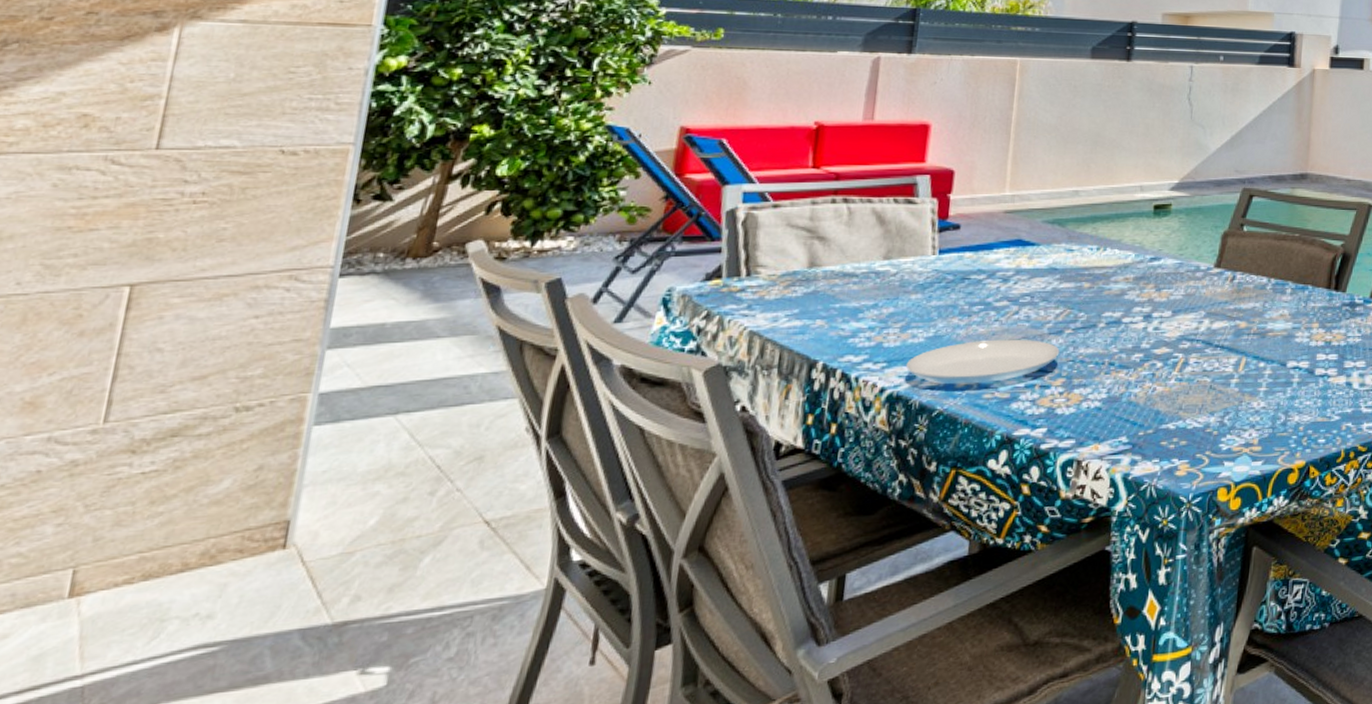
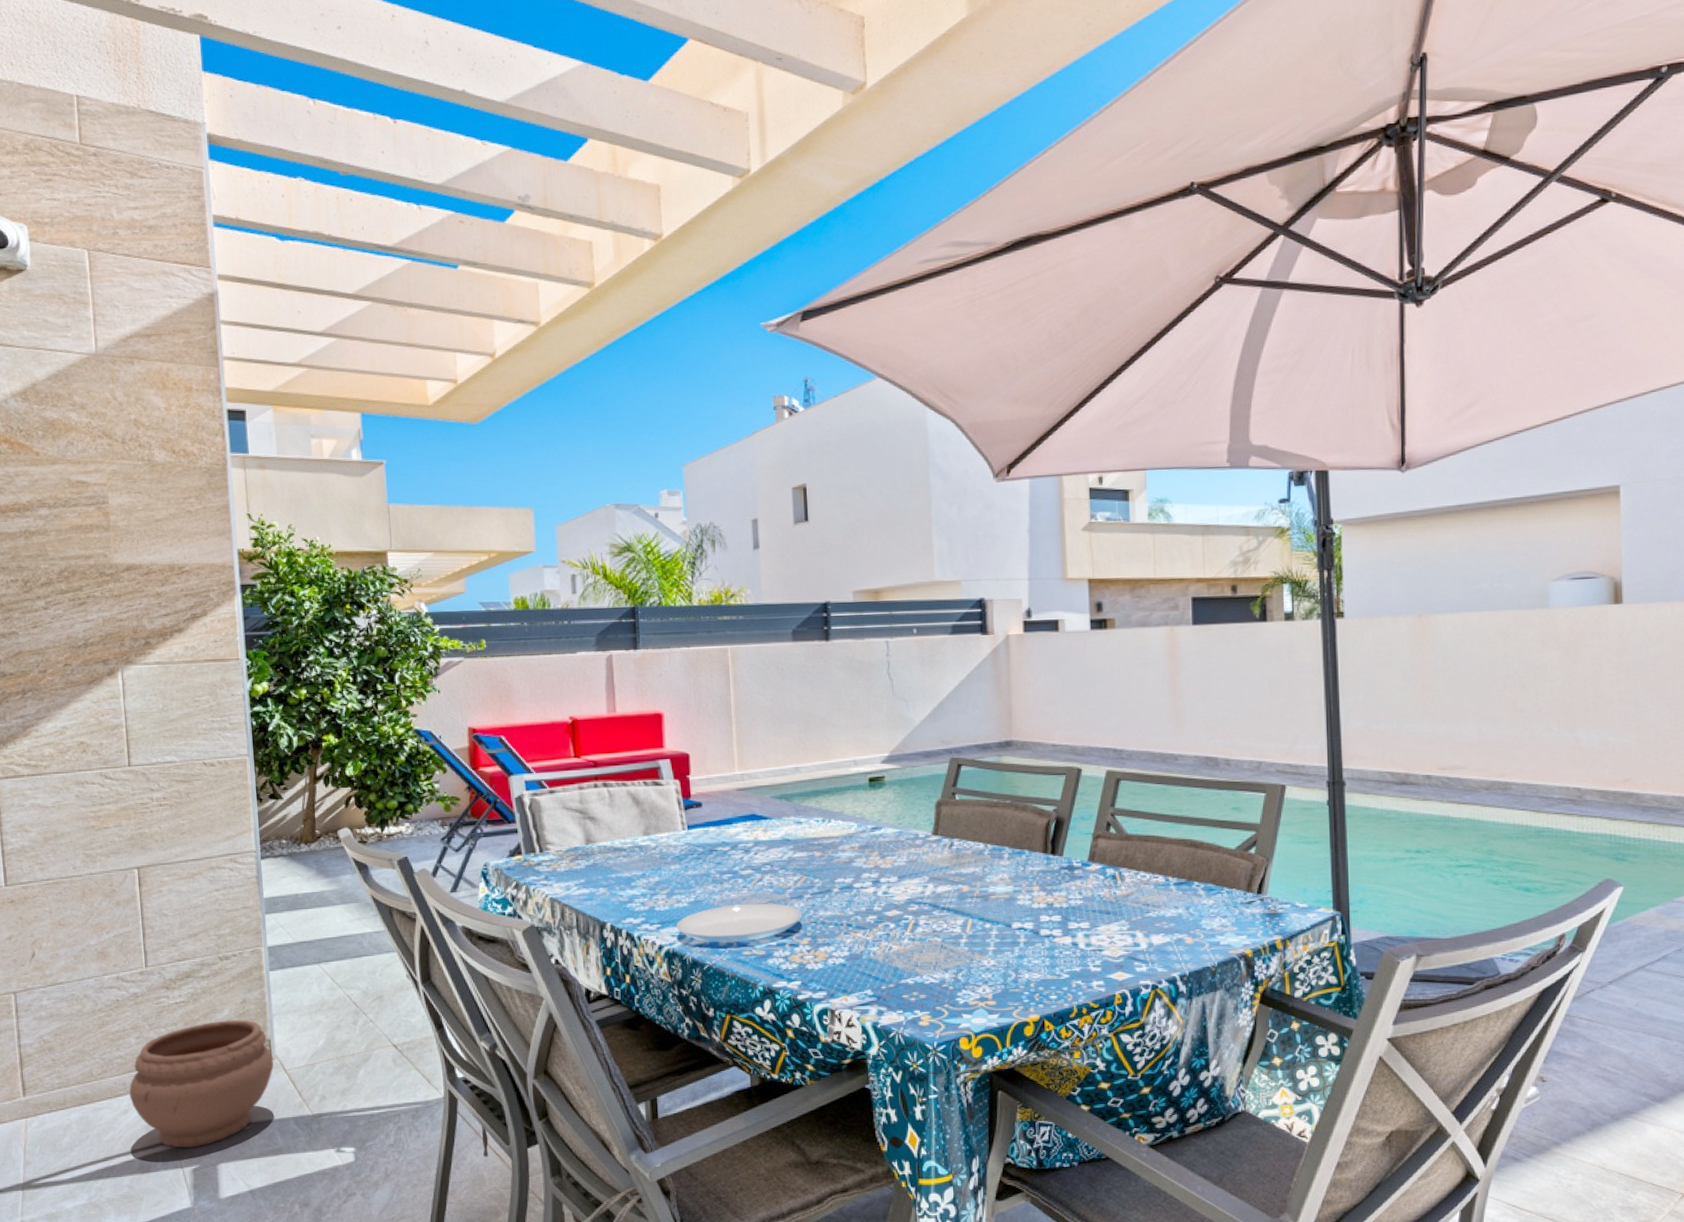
planter pot: none [17,493,289,686] -> present [129,1020,274,1148]

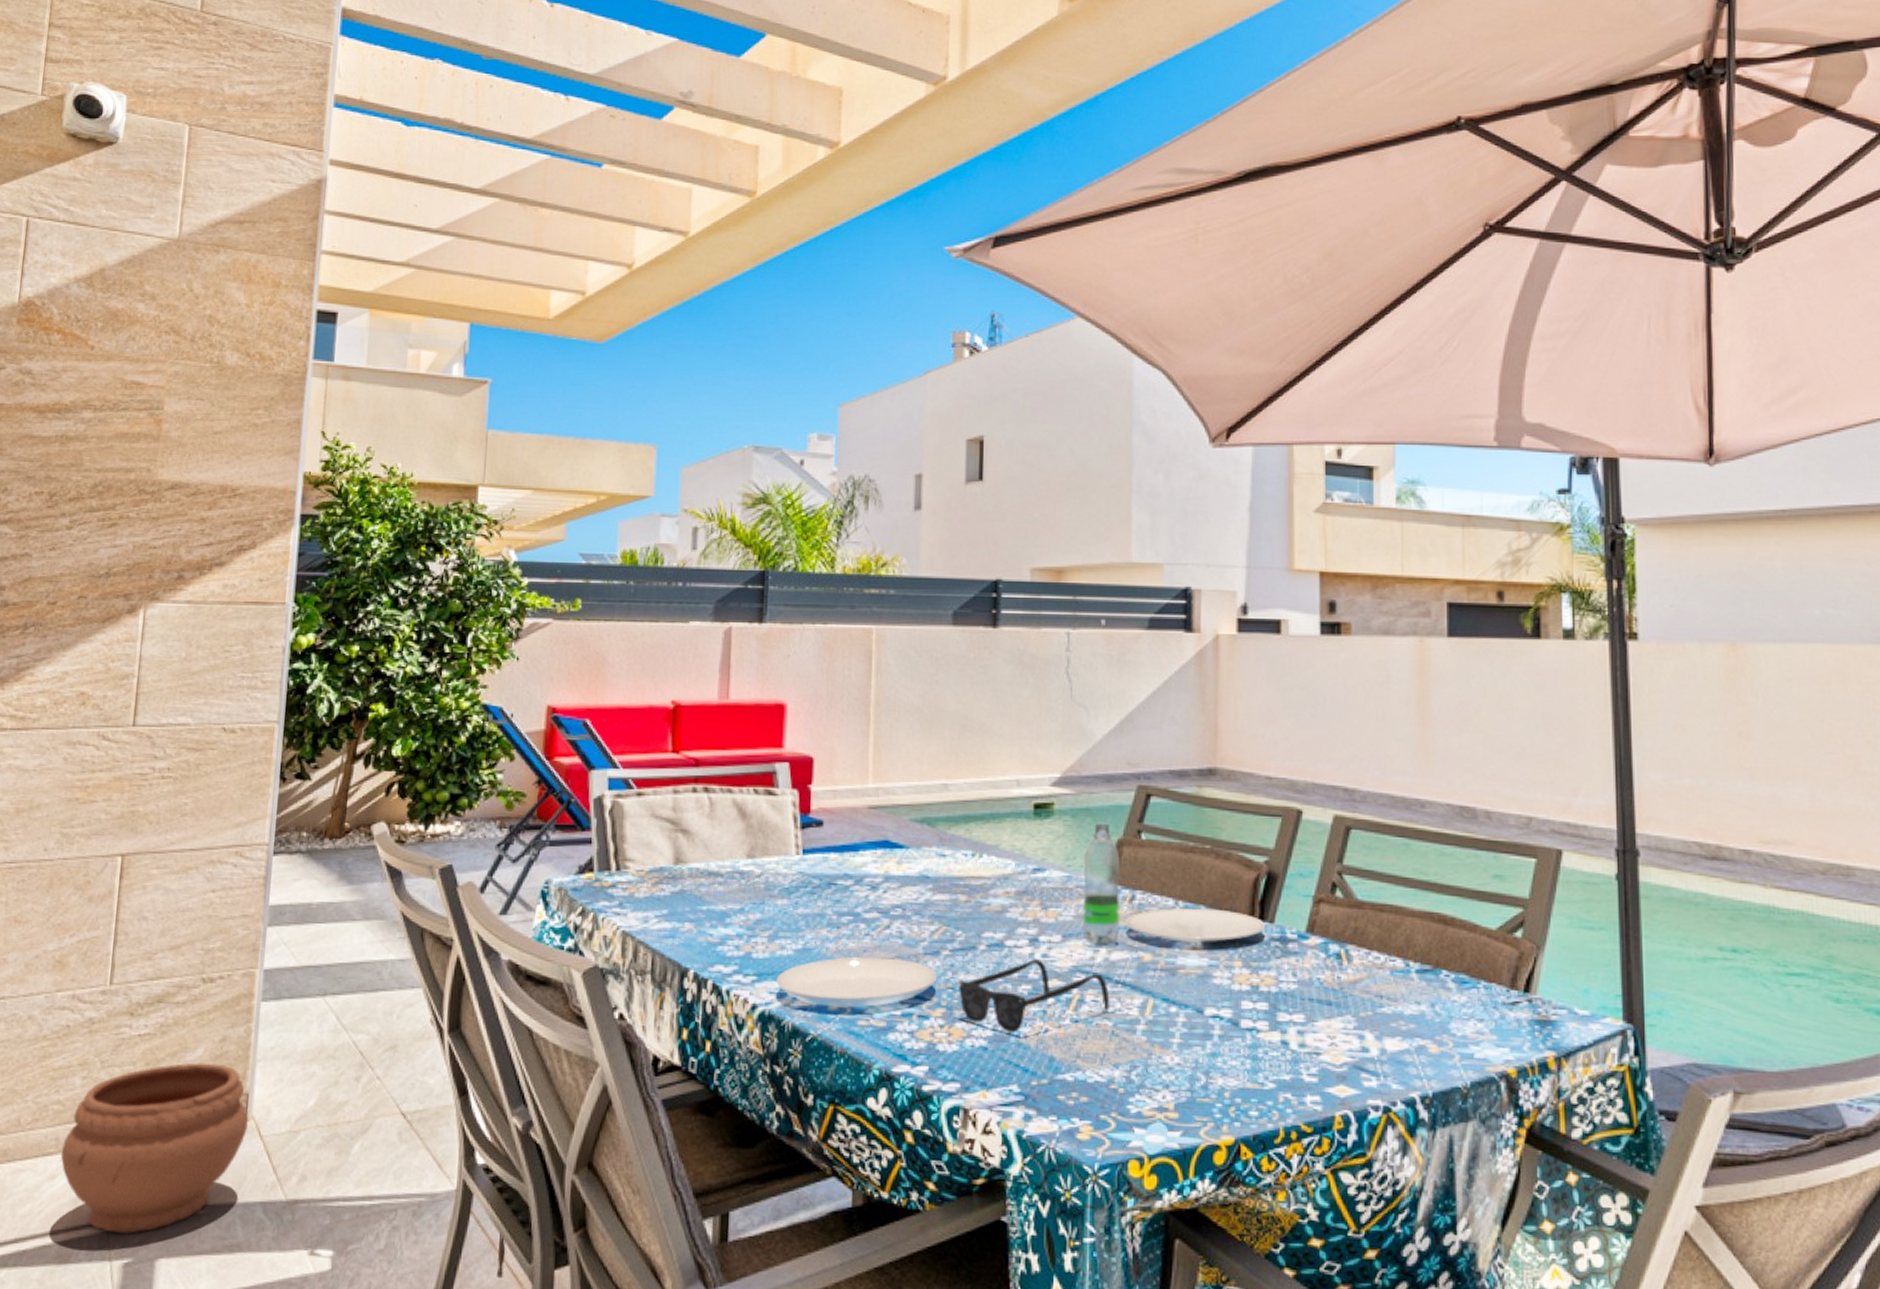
sunglasses: none [820,896,939,952] -> present [959,959,1110,1034]
bottle: none [911,790,943,883] -> present [1082,824,1121,947]
plate: none [947,848,1057,876] -> present [1126,907,1266,944]

